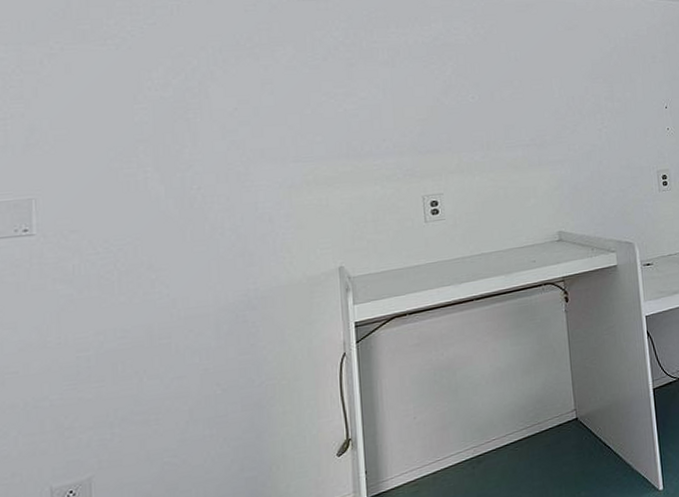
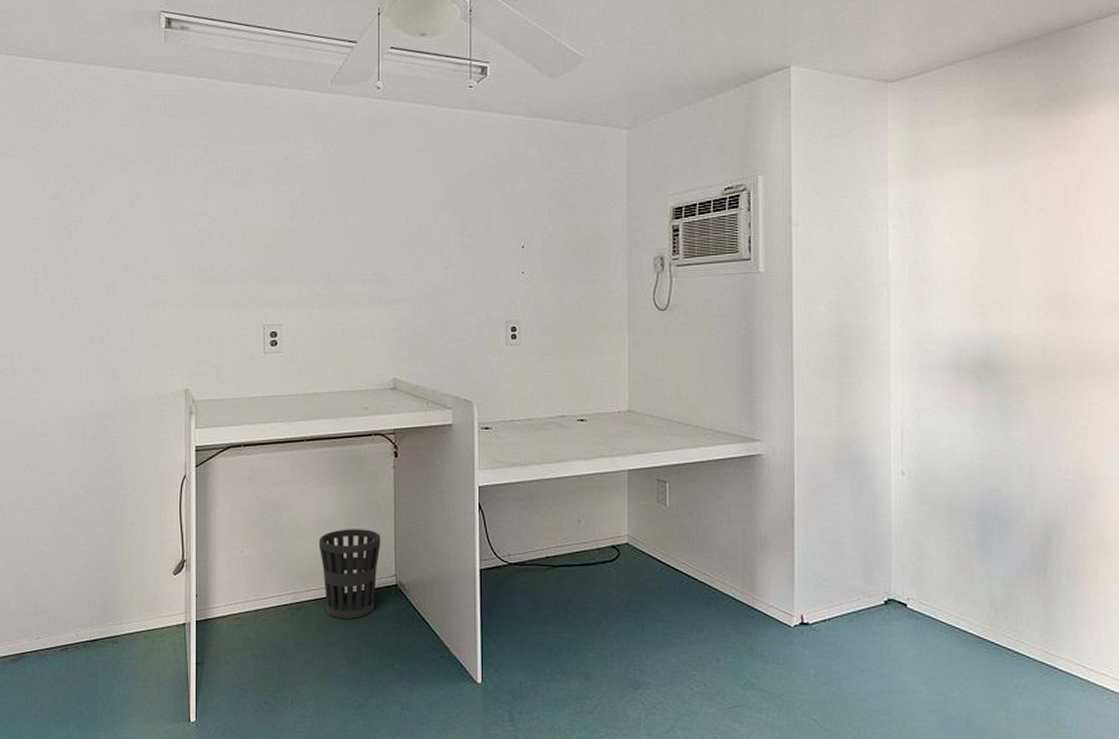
wastebasket: none [496,372,559,462] -> present [318,529,381,619]

